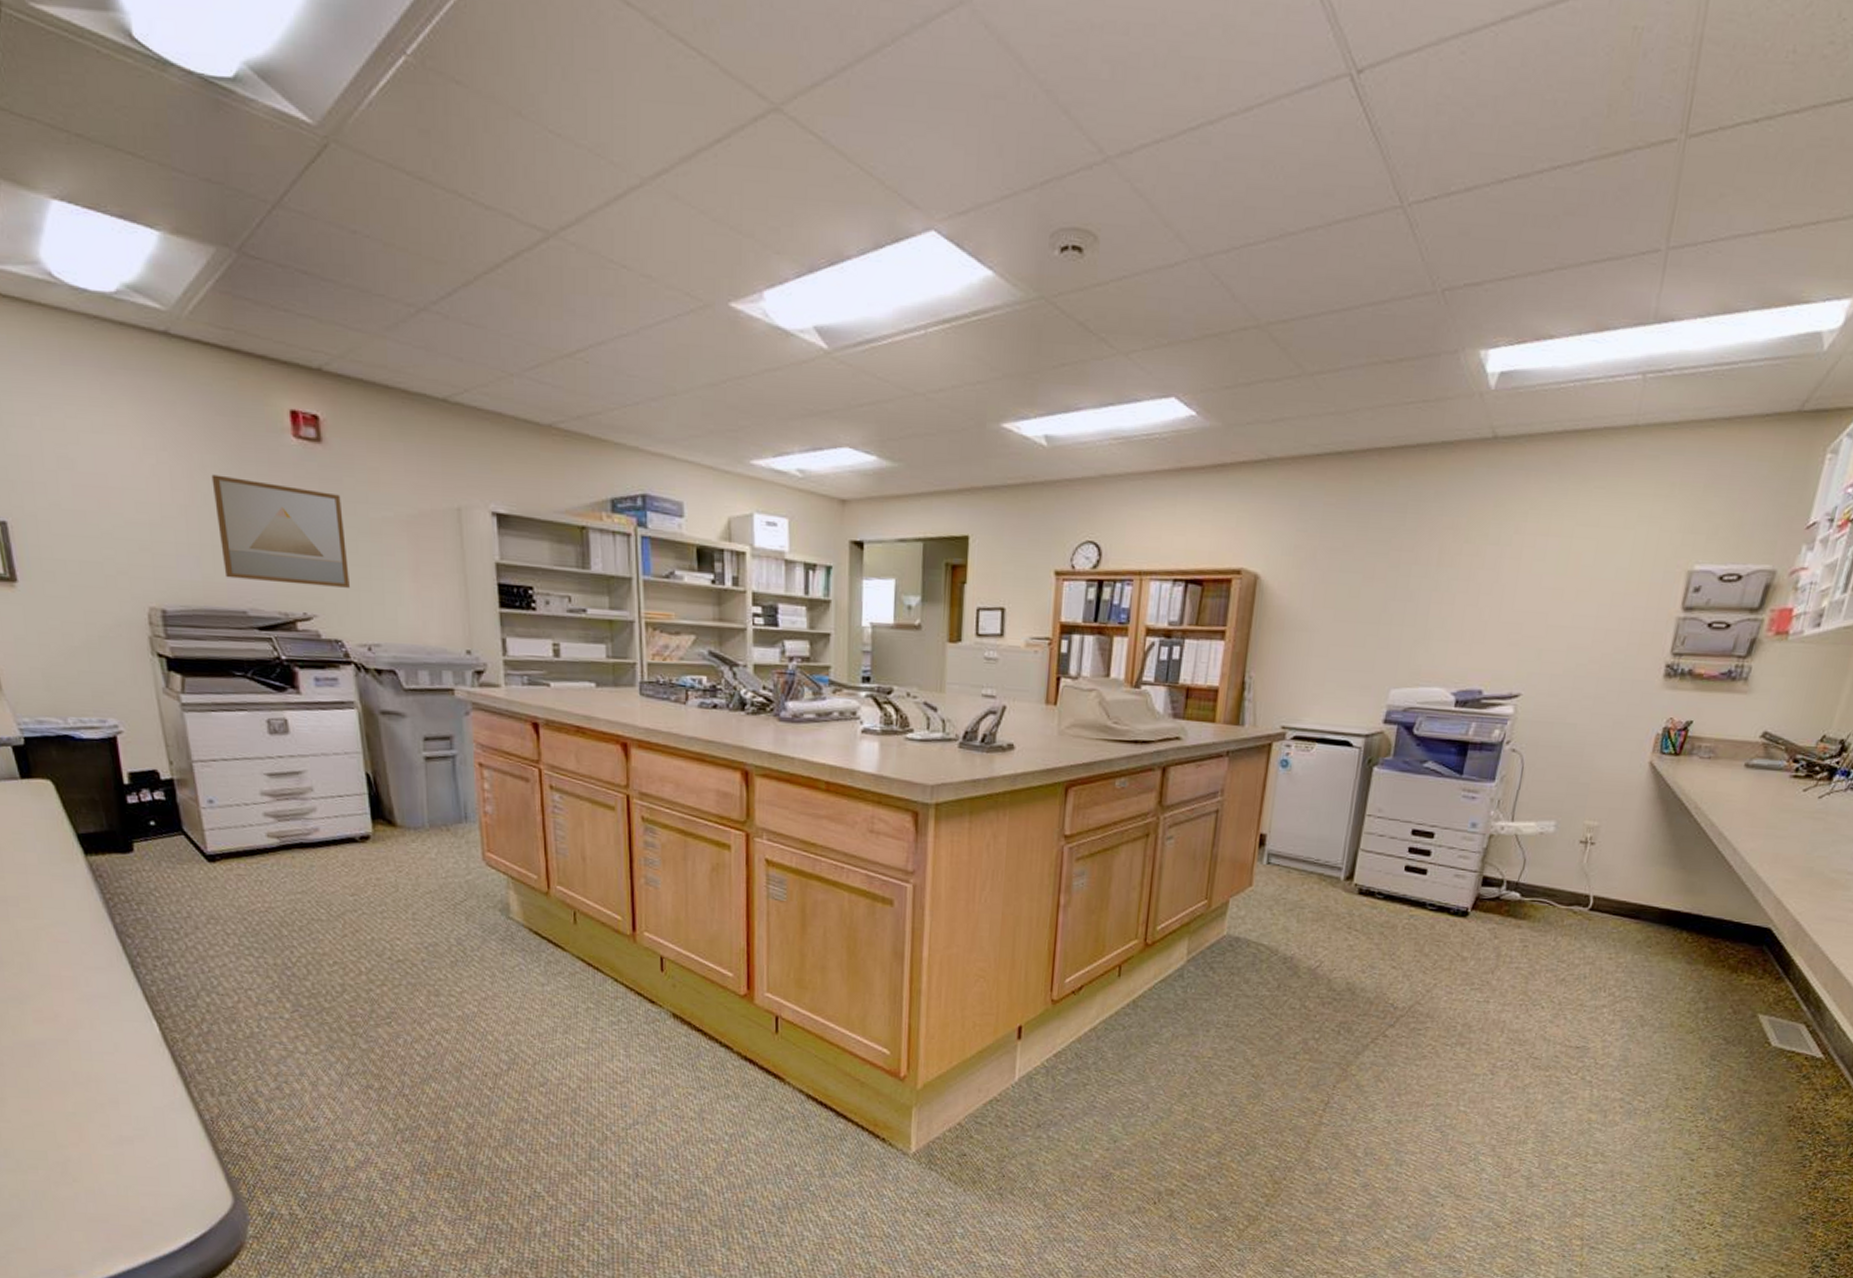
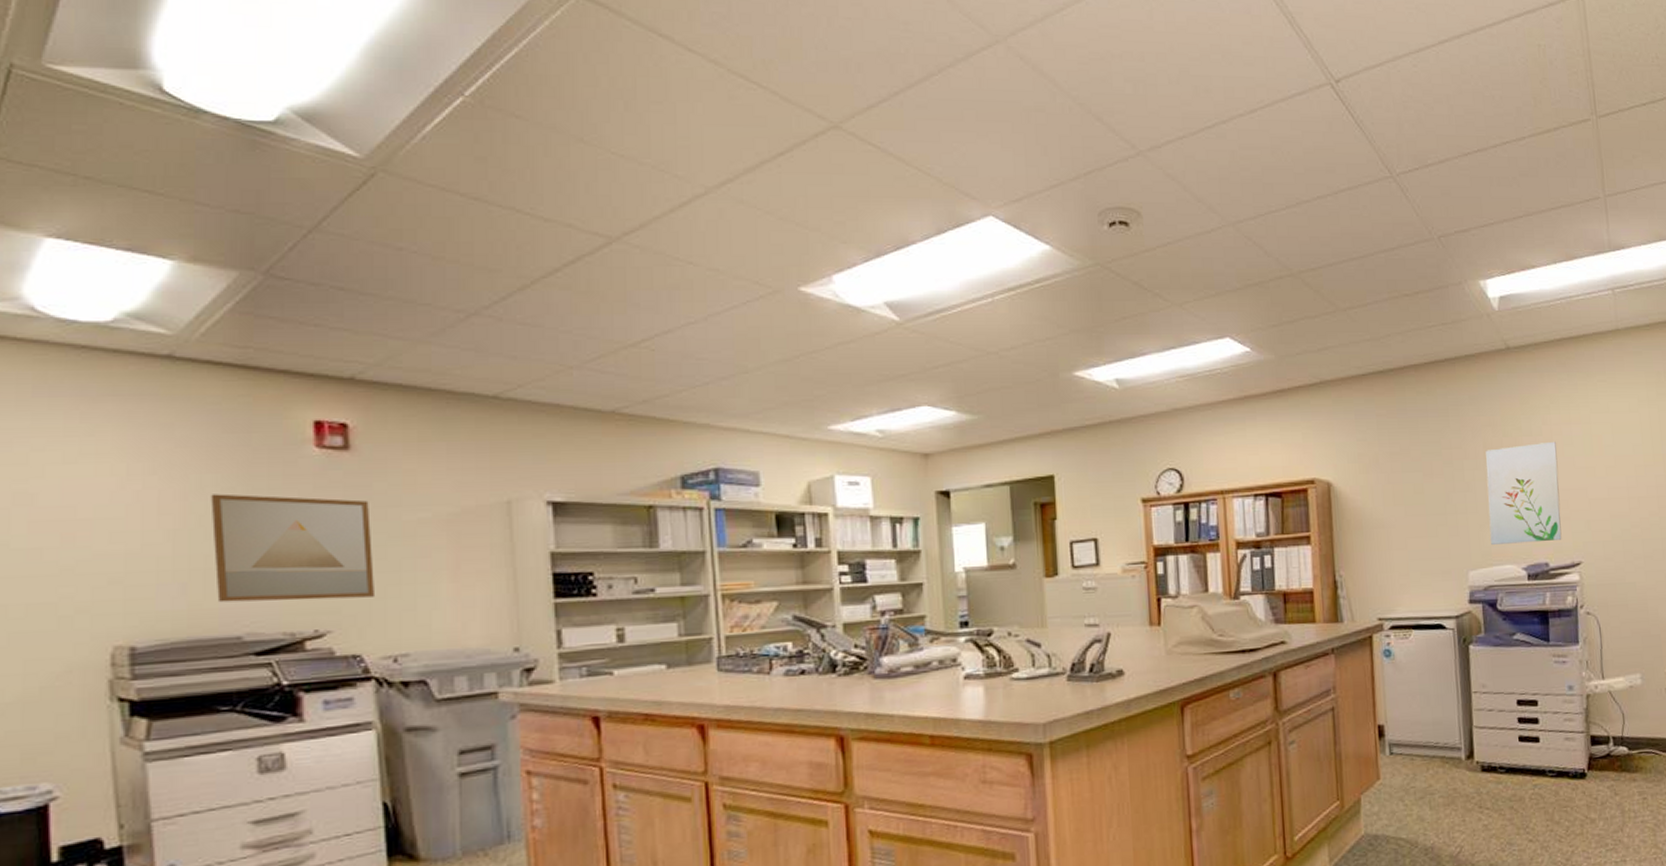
wall art: none [1422,554,1525,667] -> present [1486,441,1562,545]

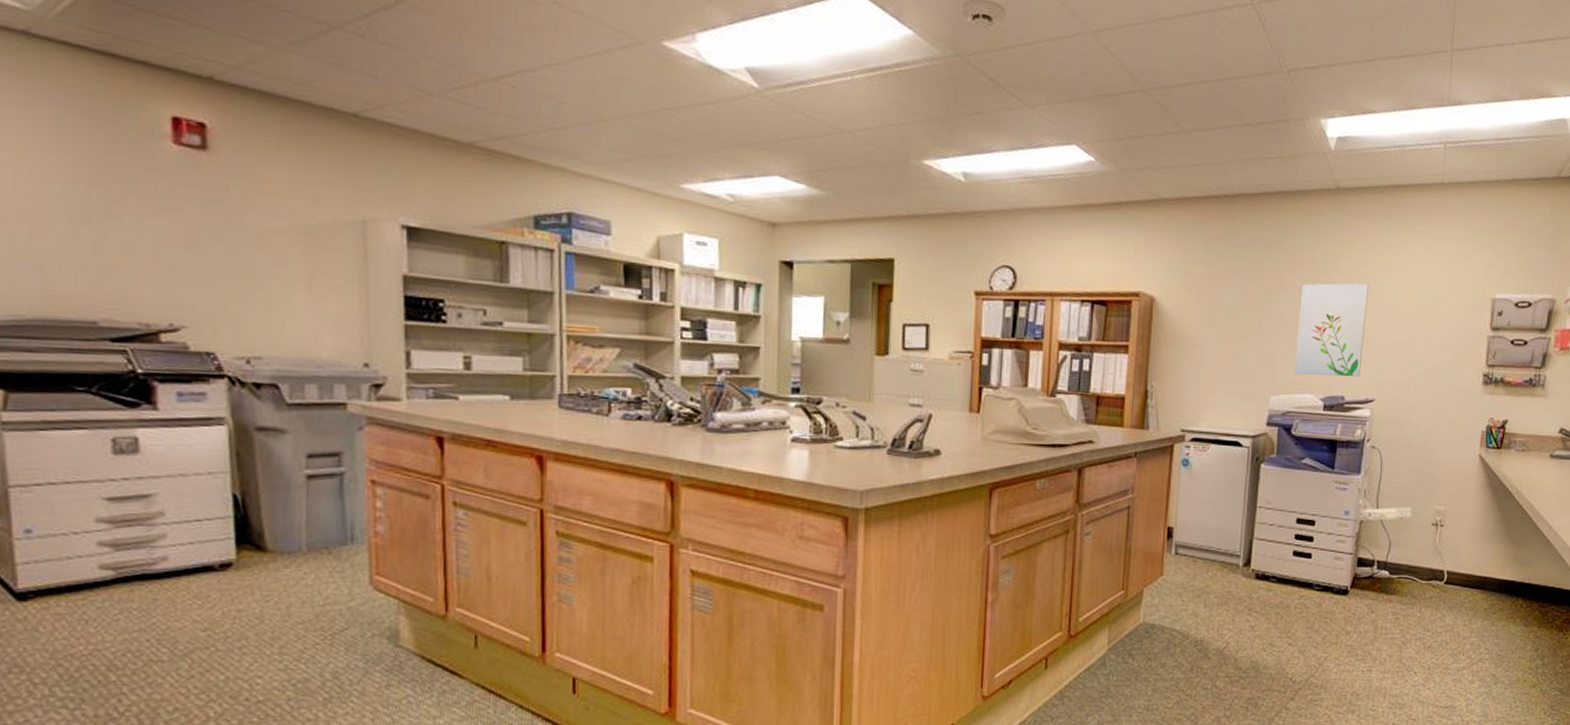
wall art: present [210,493,374,603] -> none [67,178,229,298]

